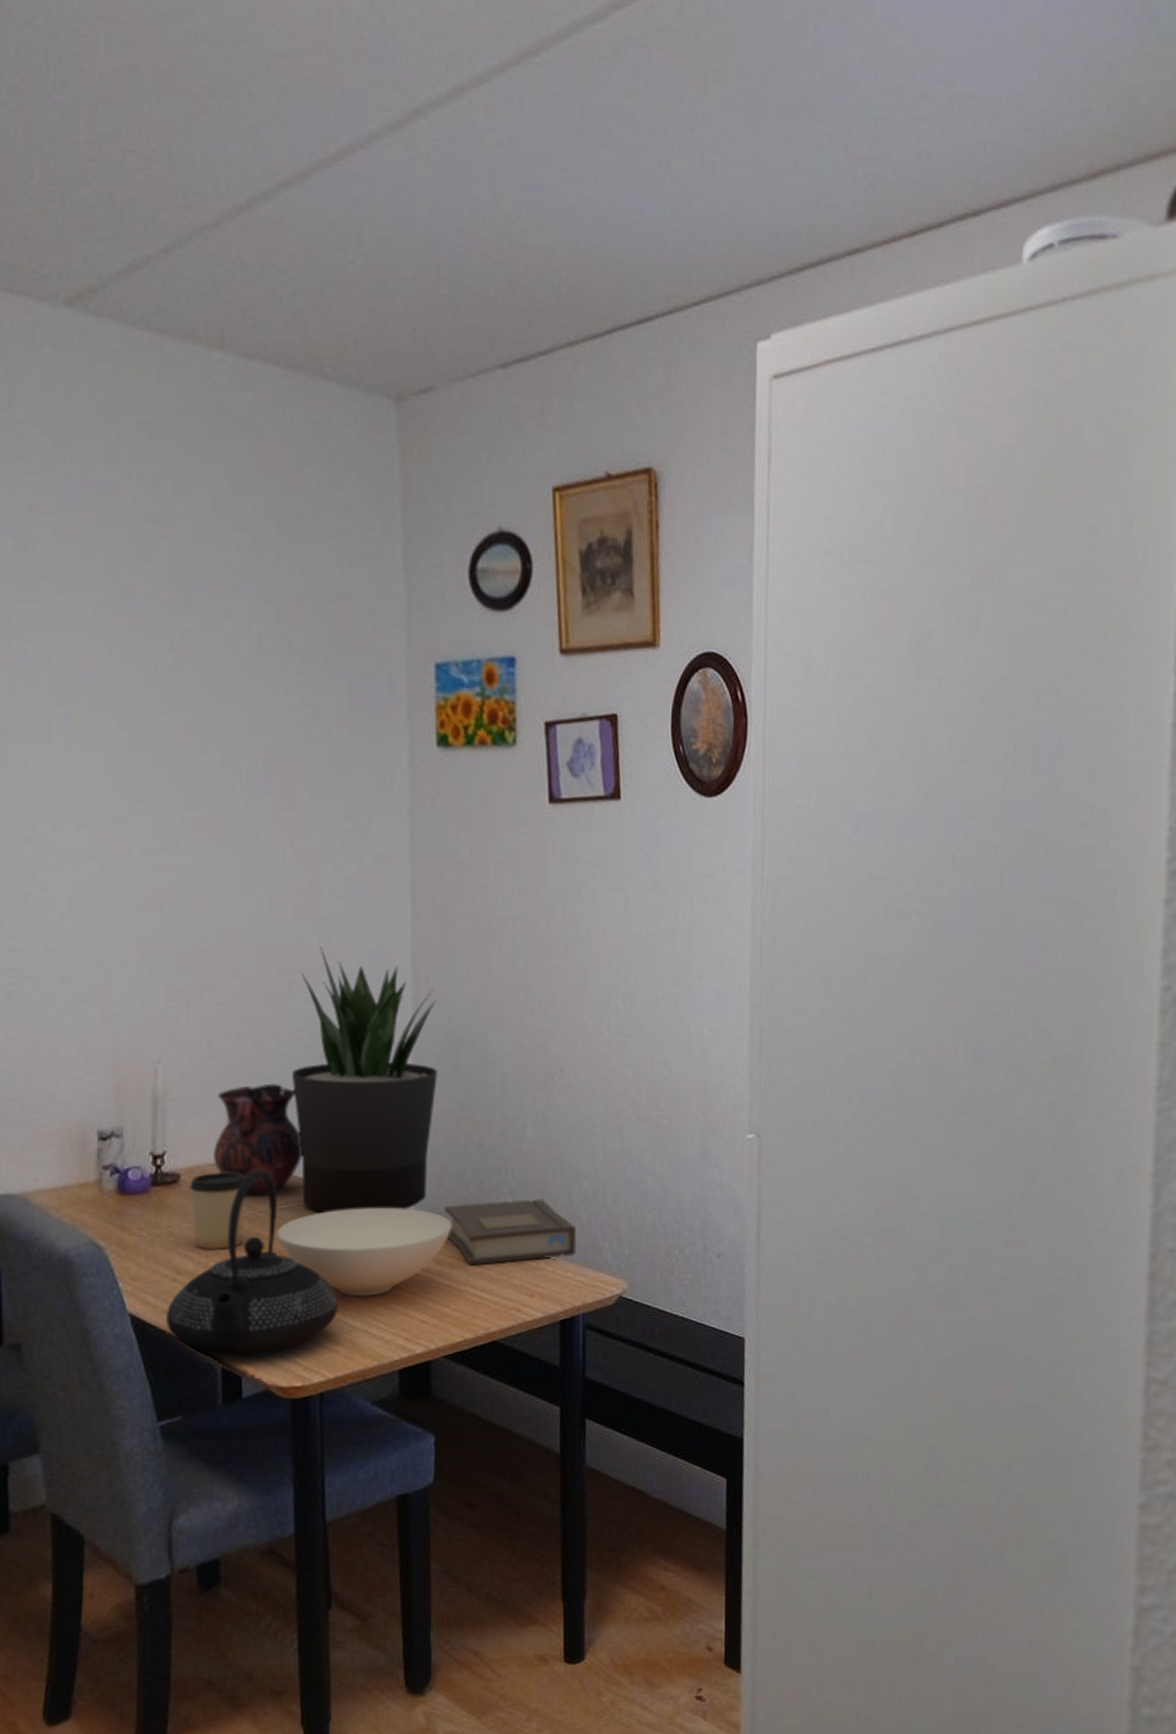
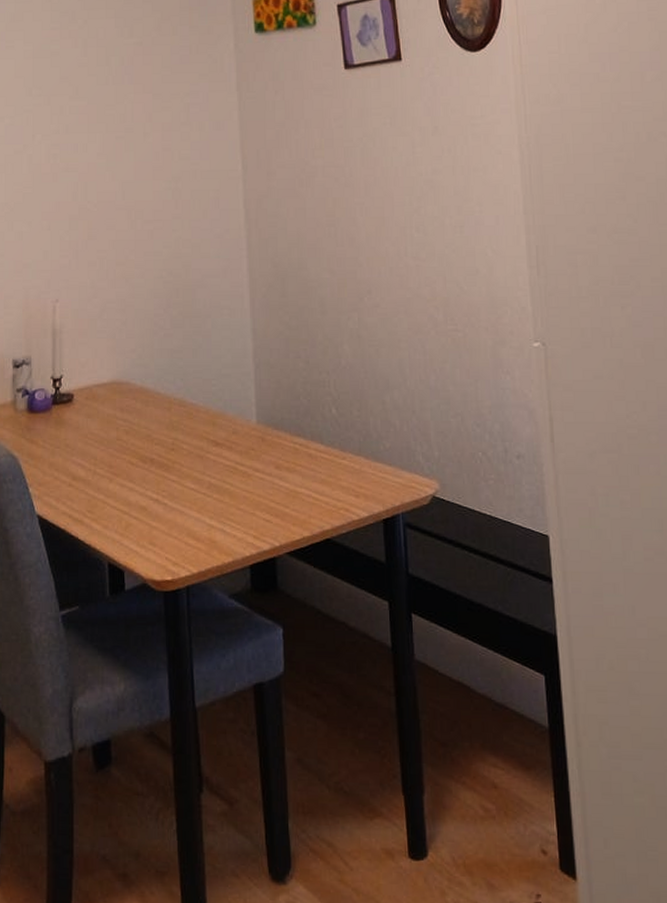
teapot: present [166,1168,339,1354] -> none [65,387,199,550]
cup: present [189,1172,245,1249] -> none [81,391,122,458]
vase: present [214,1083,303,1197] -> none [98,315,166,413]
bowl: present [276,1207,452,1296] -> none [148,418,287,498]
planter: present [291,946,438,1213] -> none [155,200,269,424]
book: present [444,1198,577,1265] -> none [280,407,393,469]

